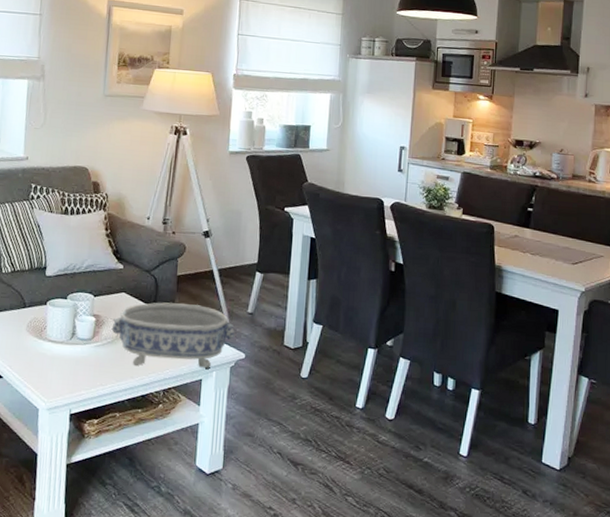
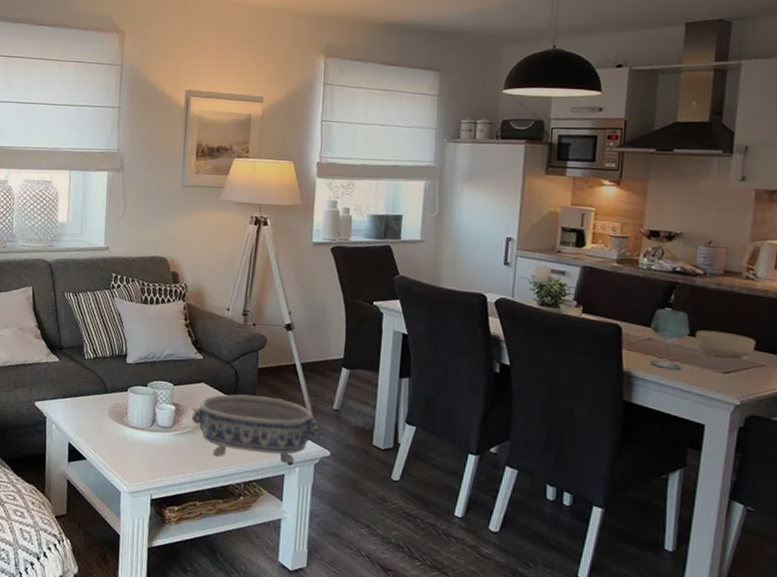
wine glass: none [516,209,547,263] -> present [650,308,690,370]
bowl: none [550,227,597,252] -> present [694,330,756,359]

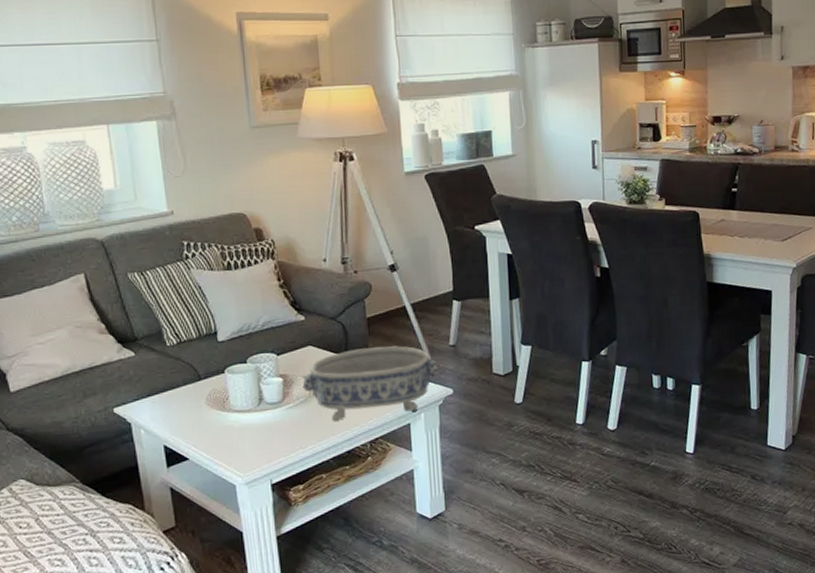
wine glass: present [650,308,690,370] -> none [721,189,753,246]
bowl: present [694,330,756,359] -> none [757,203,804,227]

